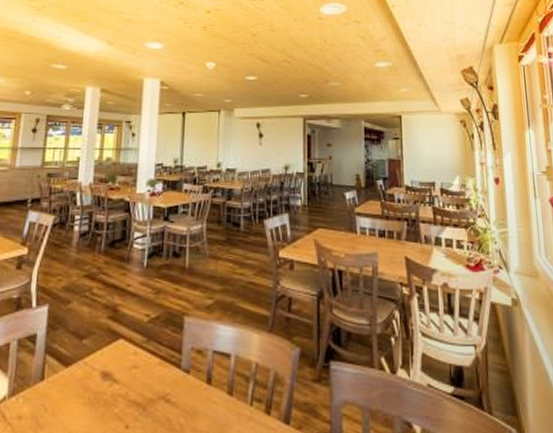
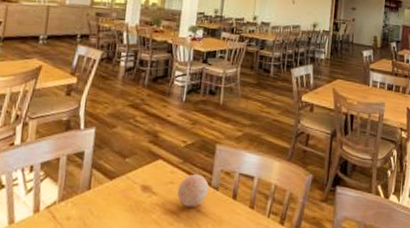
decorative ball: none [142,354,178,397] -> present [177,173,209,207]

